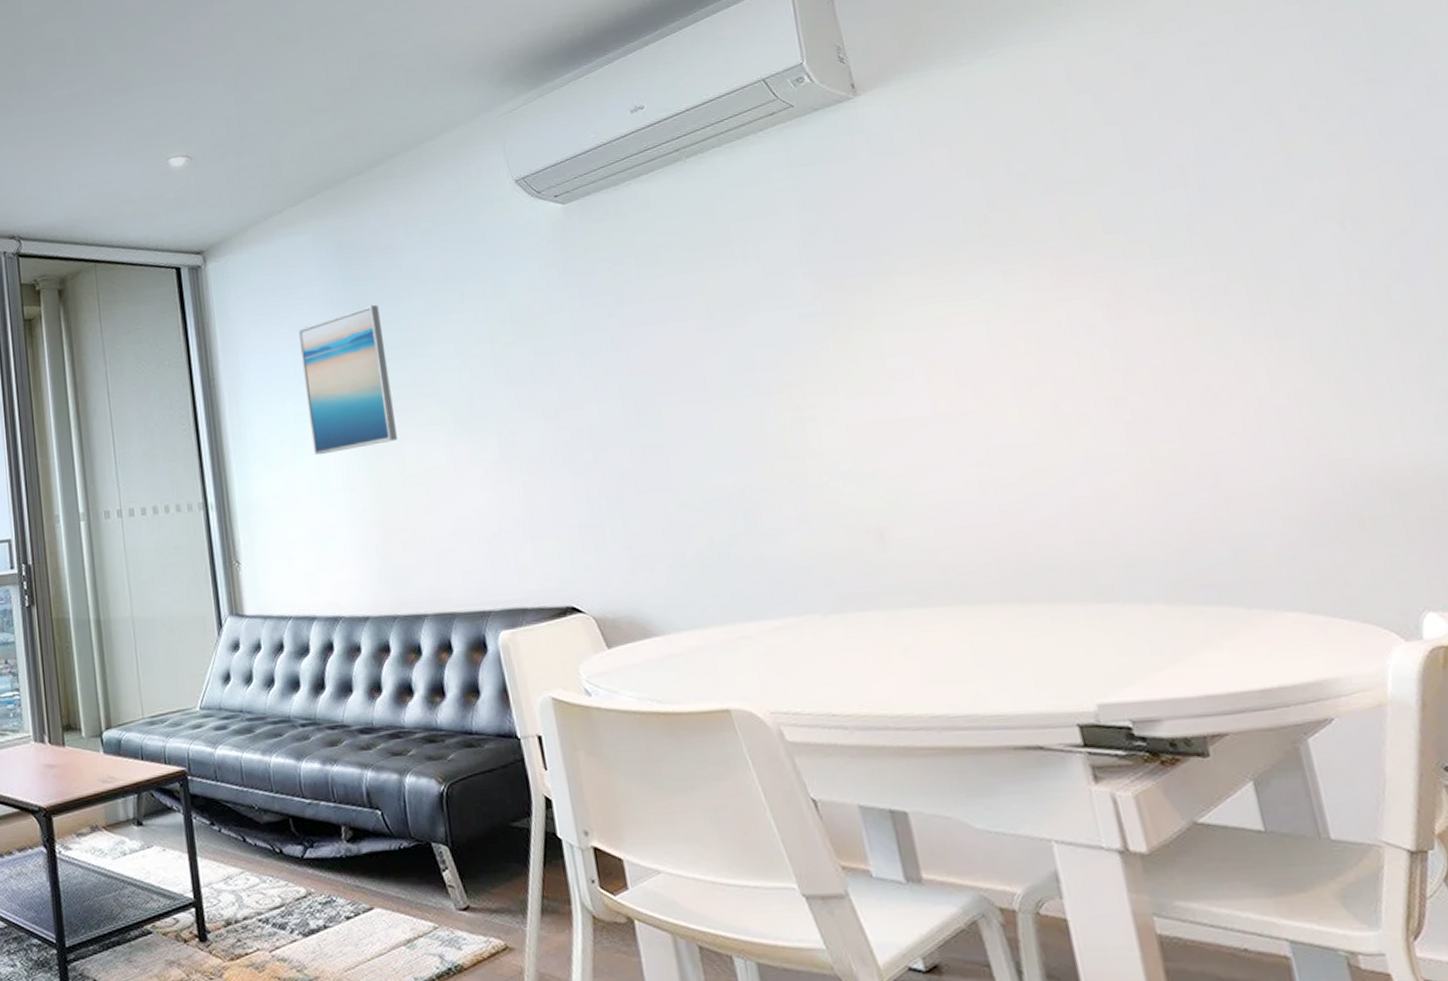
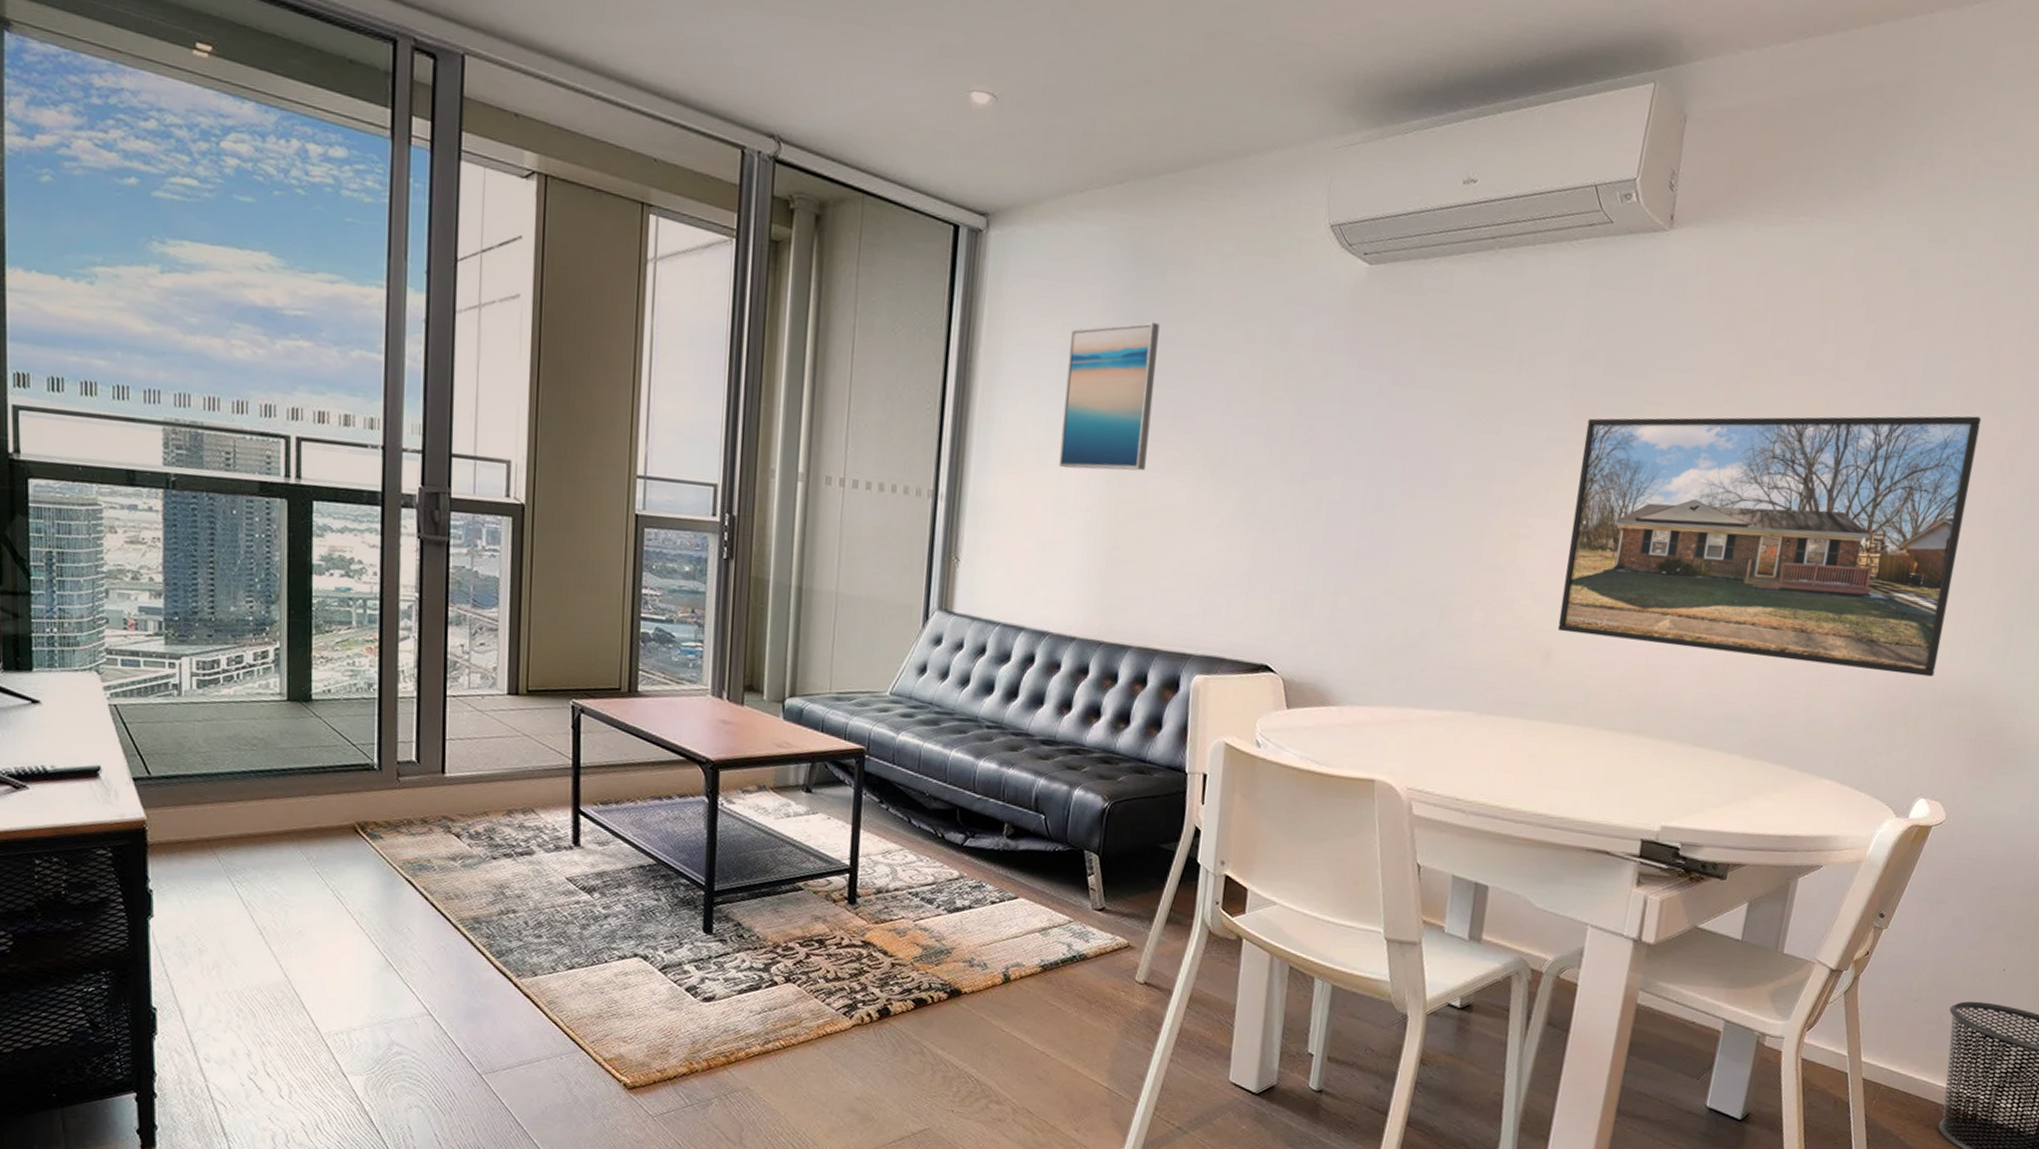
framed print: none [836,182,1372,508] -> present [1557,416,1982,677]

